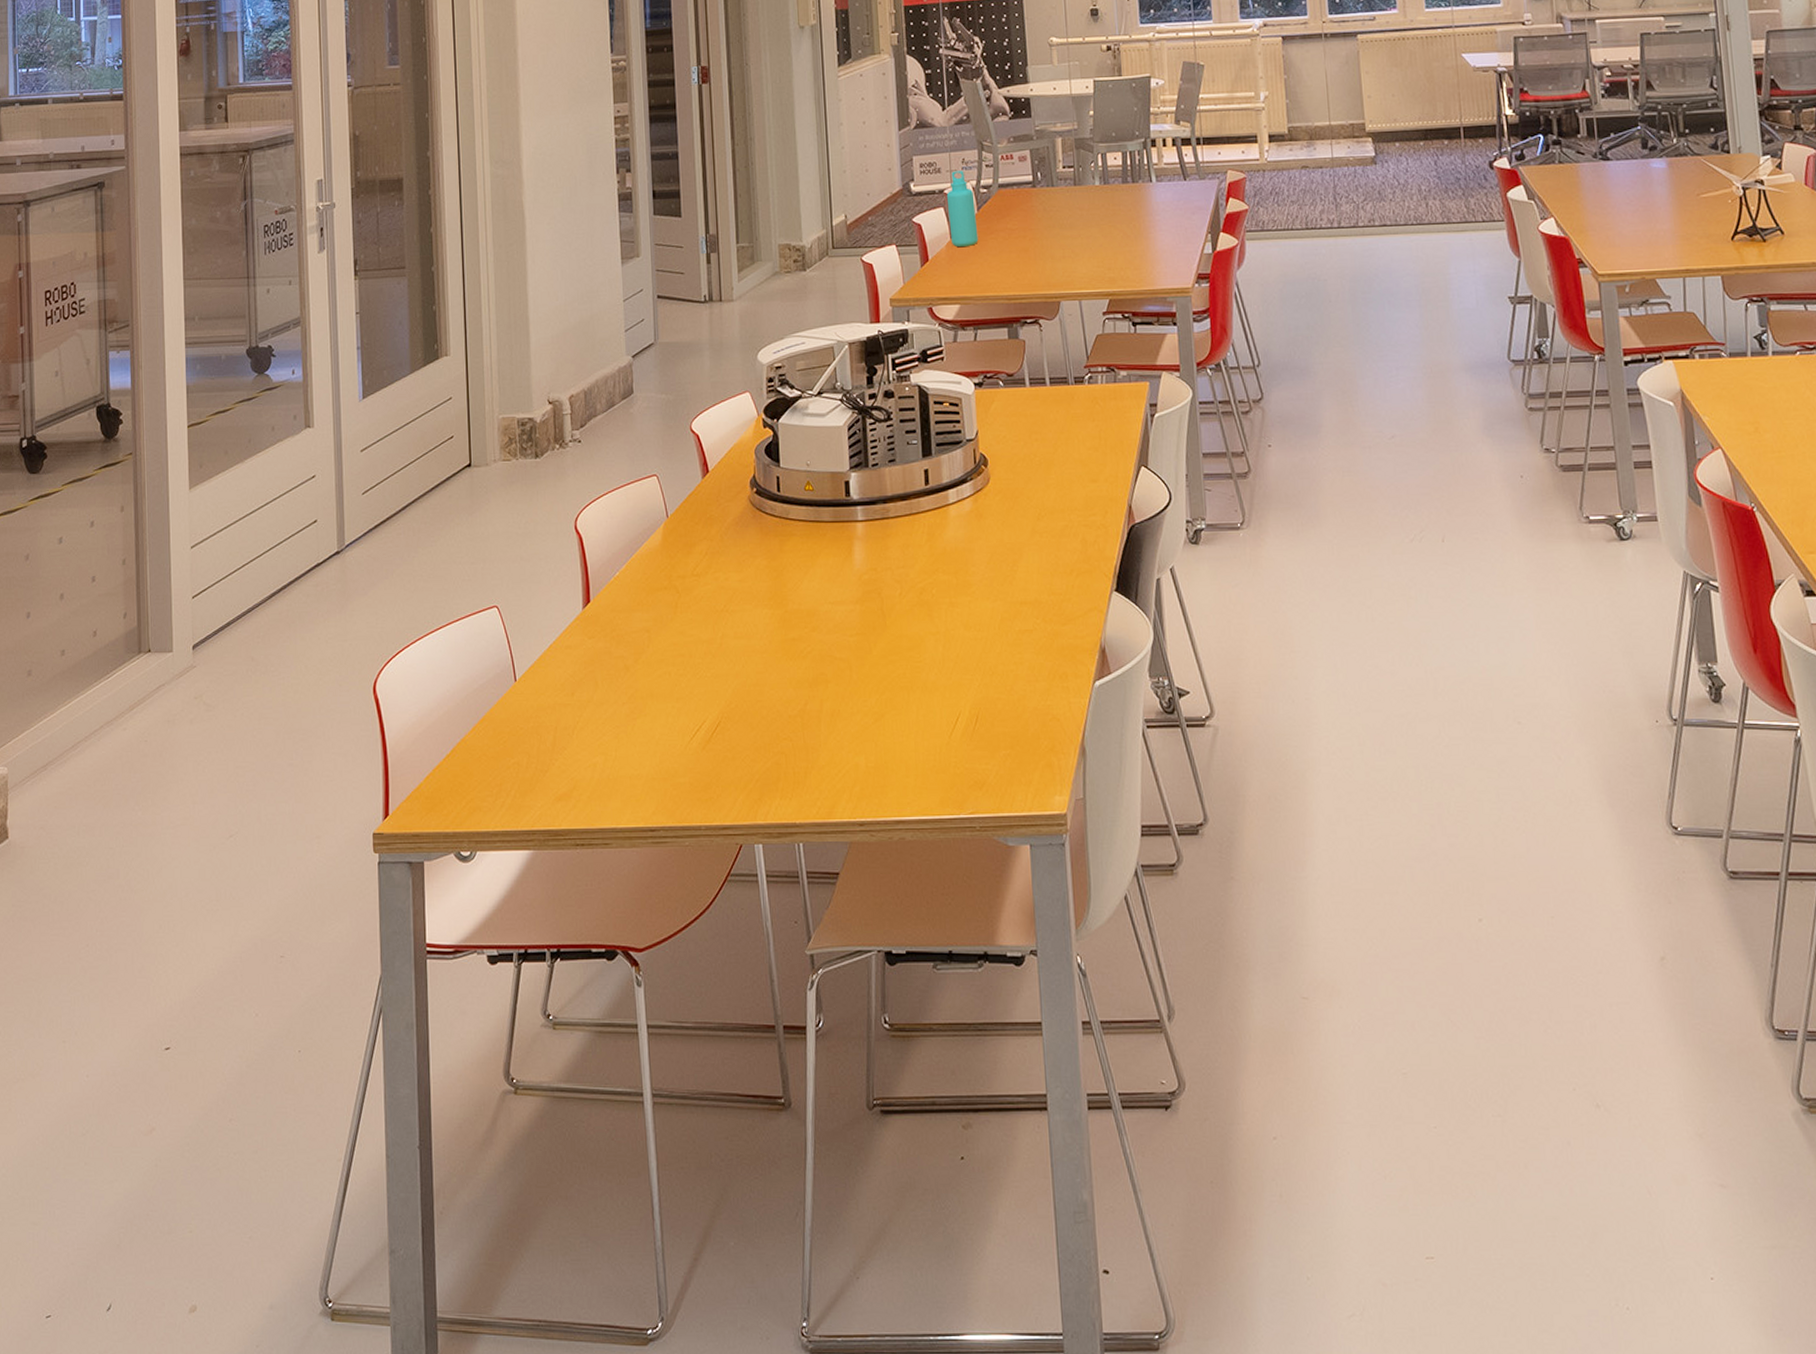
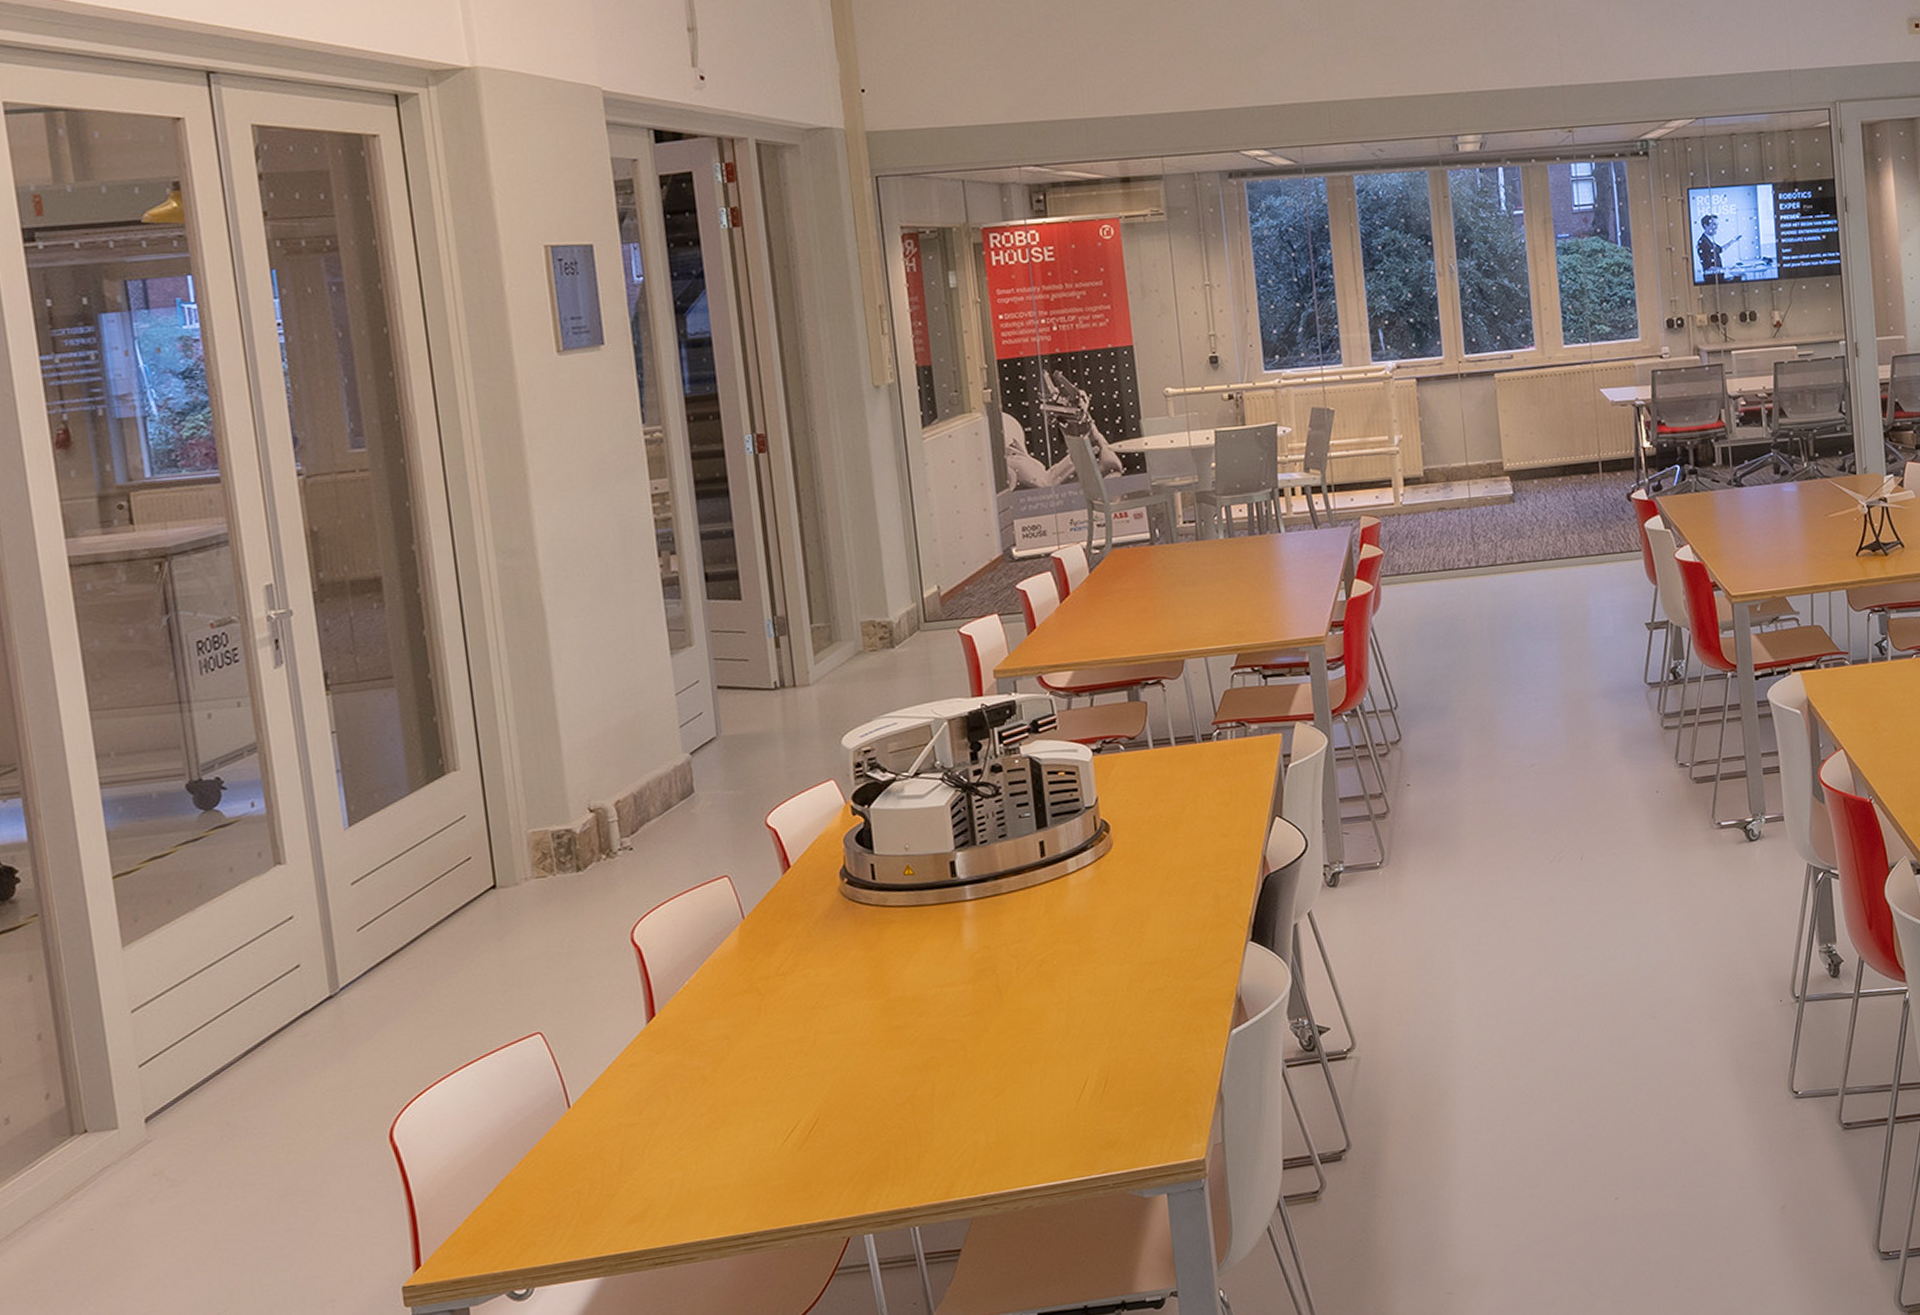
water bottle: present [946,171,979,248] -> none [1053,532,1092,612]

